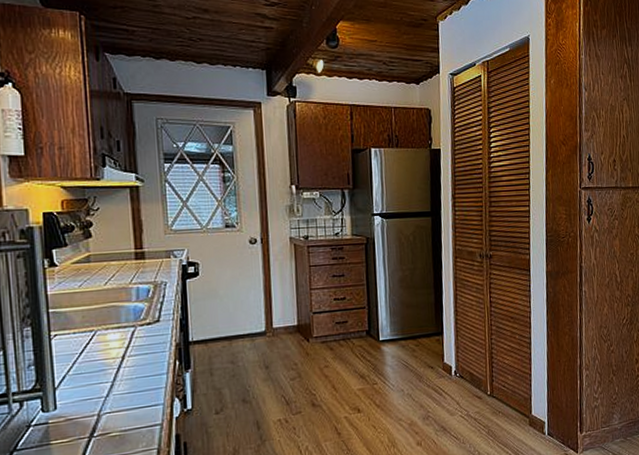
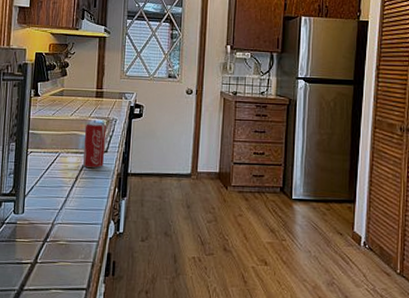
beverage can: none [125,288,156,343] -> present [82,122,107,168]

